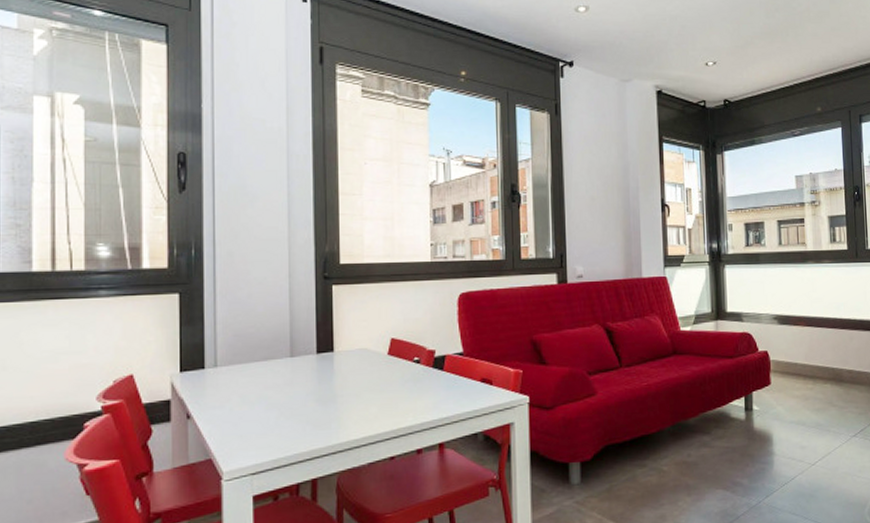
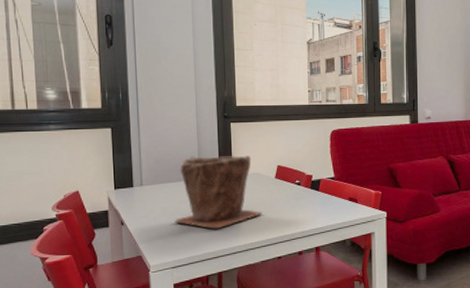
plant pot: none [257,326,371,422] -> present [174,155,263,229]

